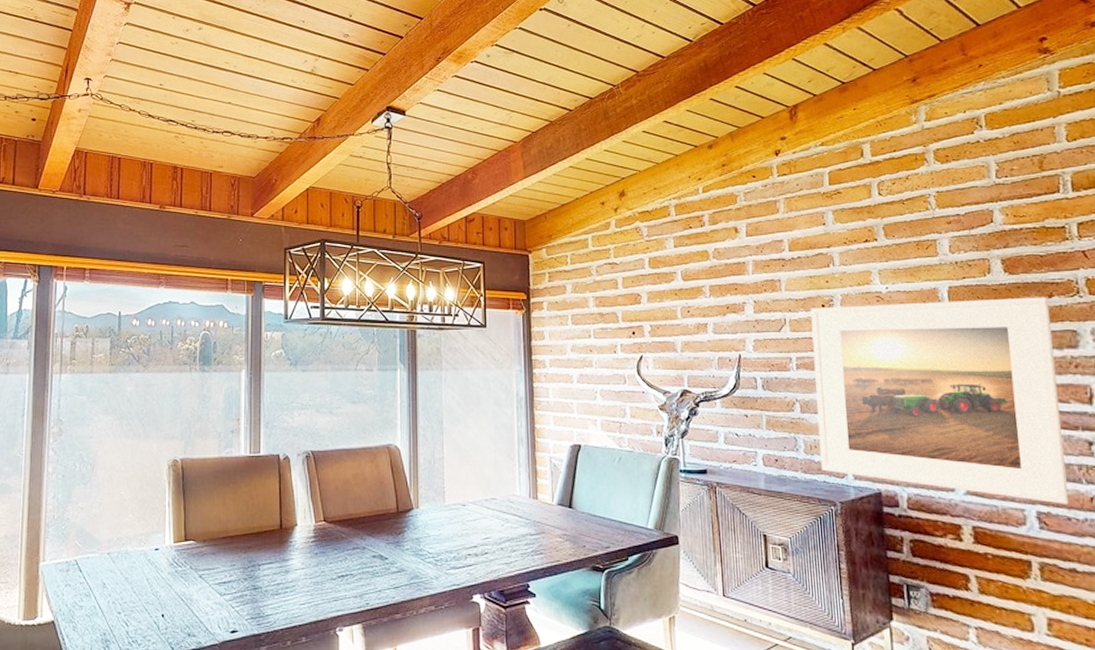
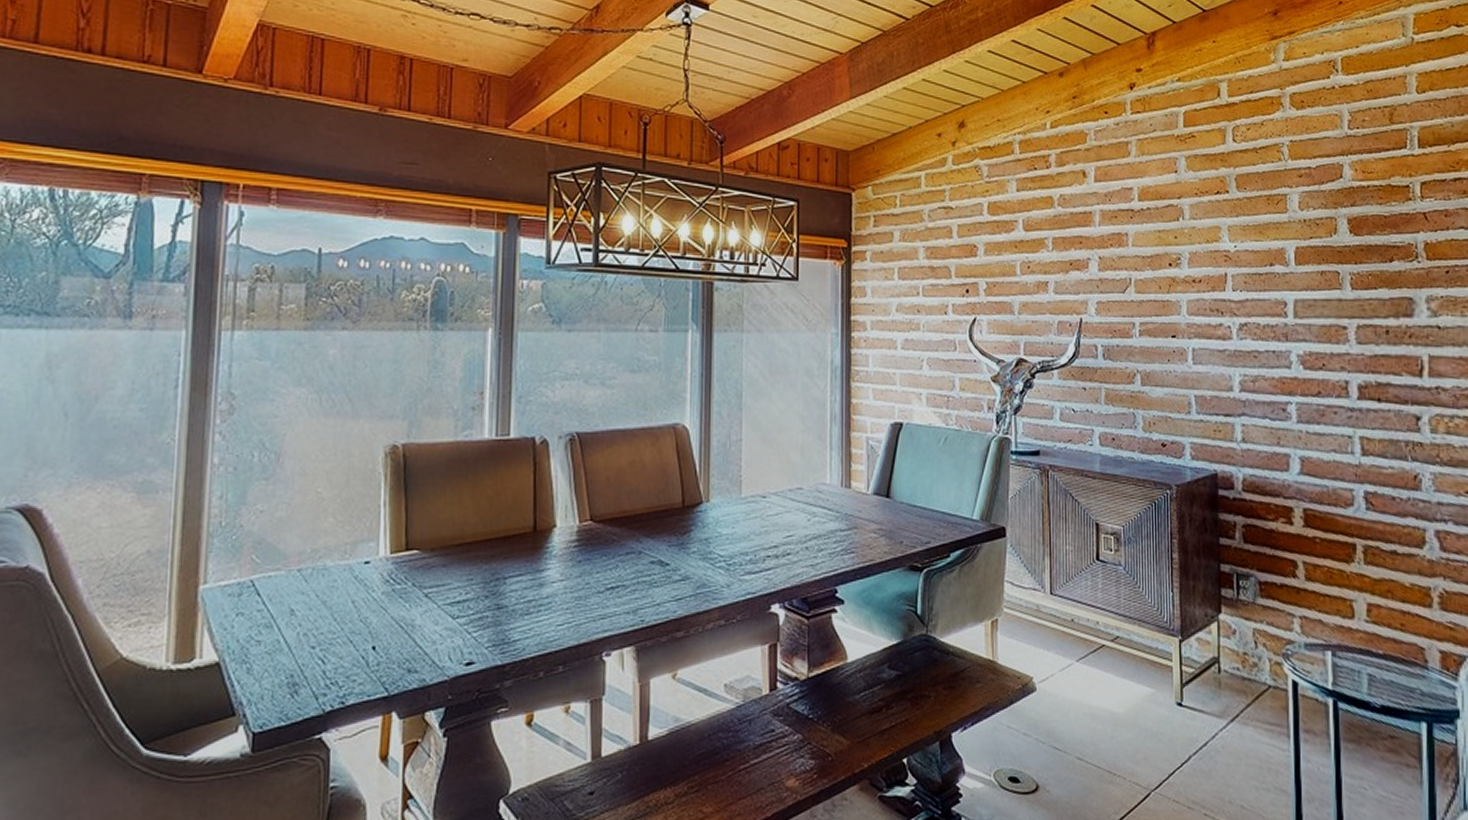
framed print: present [810,297,1069,505] -> none [1157,261,1395,483]

